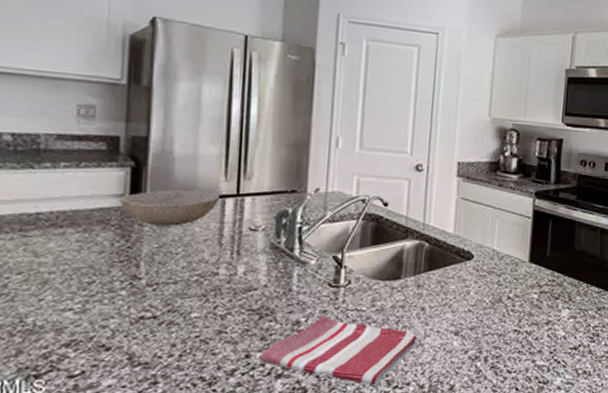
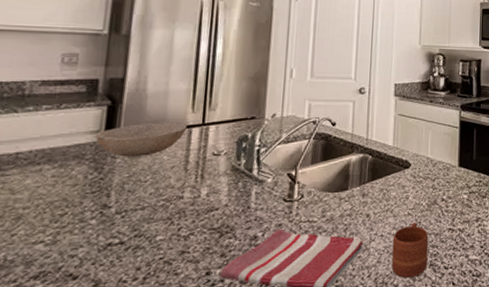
mug: none [448,320,491,378] -> present [391,222,429,278]

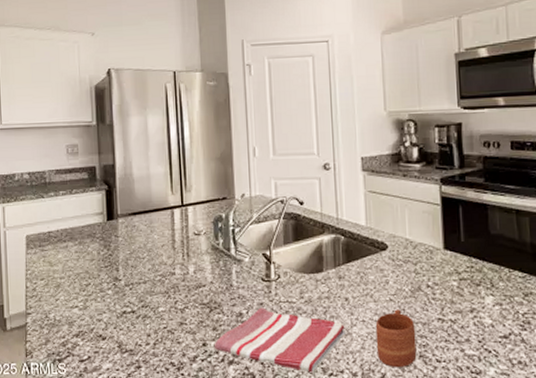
bowl: present [96,122,188,157] -> none [101,203,170,236]

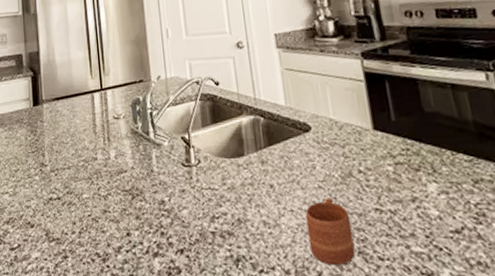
dish towel: present [215,307,346,373] -> none [138,194,274,269]

